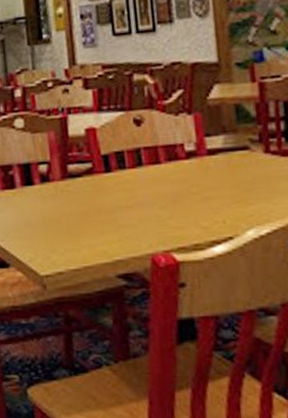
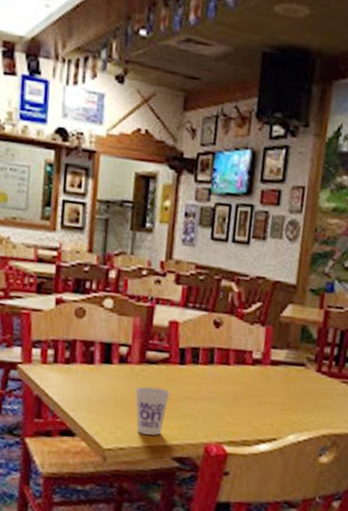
cup: none [63,201,101,254] -> present [135,386,170,435]

